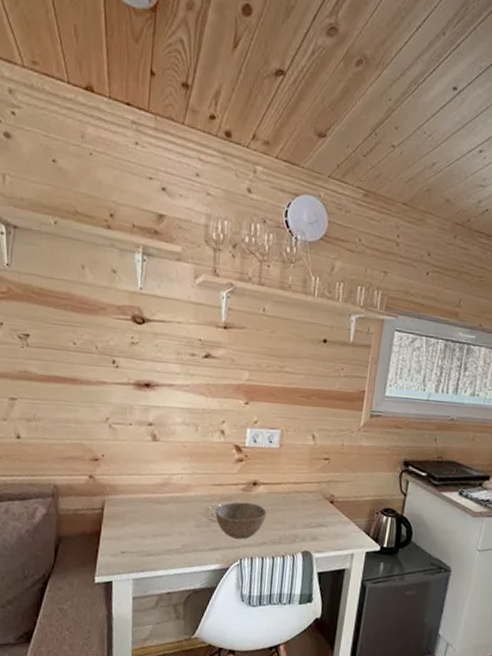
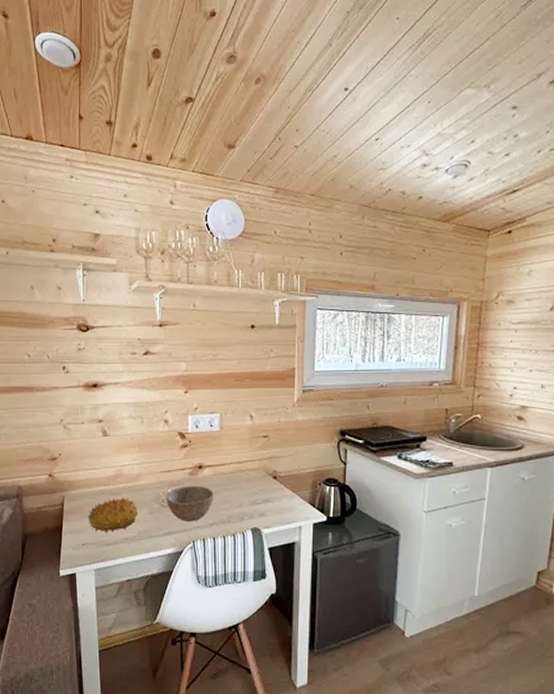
fruit: none [129,507,184,543] -> present [88,497,138,533]

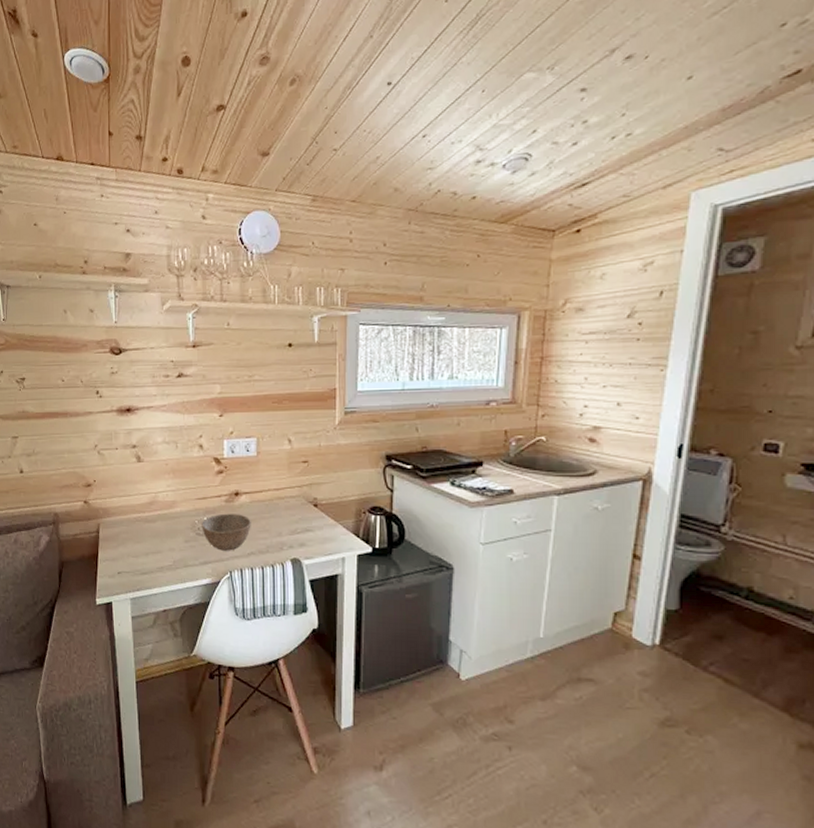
fruit: present [88,497,138,533] -> none [123,525,173,562]

